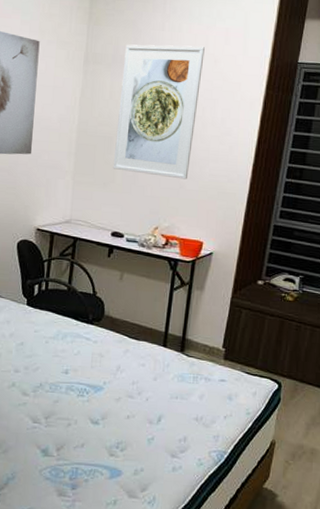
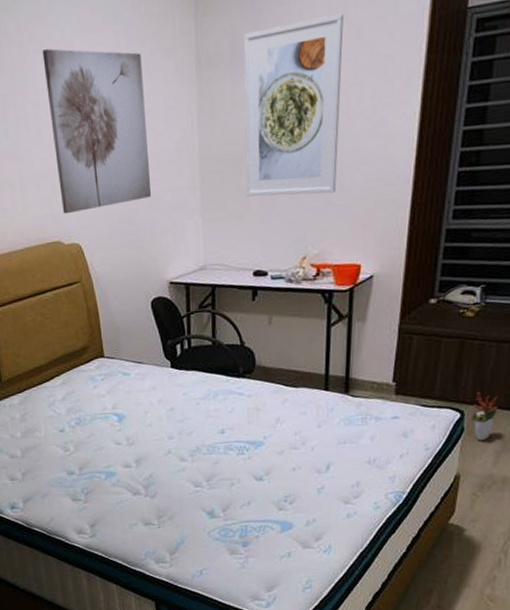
decorative plant: none [287,367,310,412] -> present [471,391,497,441]

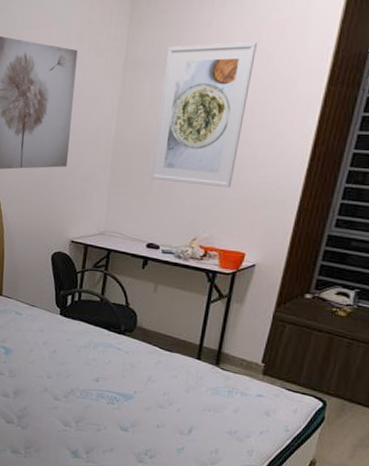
decorative plant: present [471,391,497,441] -> none [333,386,360,433]

